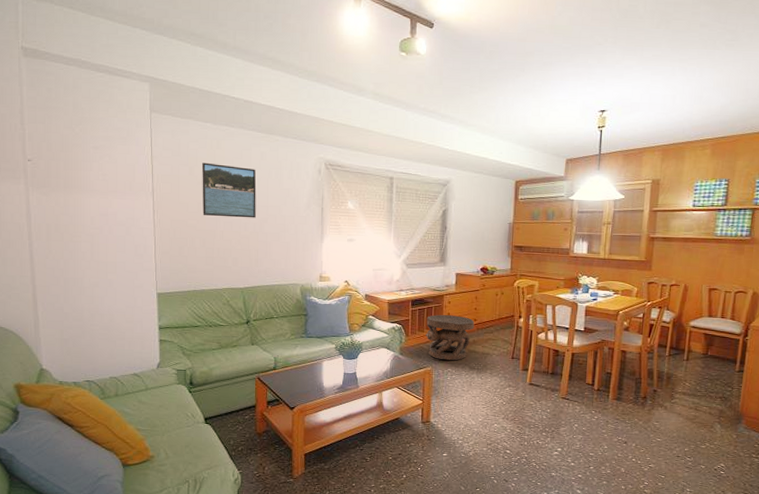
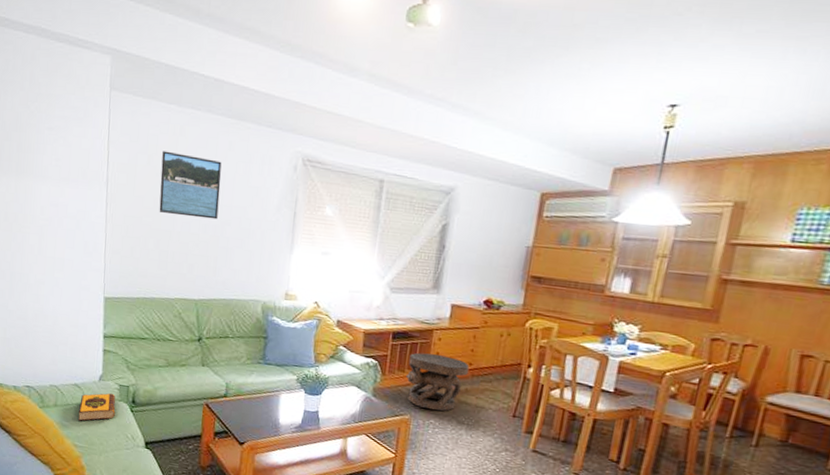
hardback book: none [139,378,175,407] -> present [78,393,116,421]

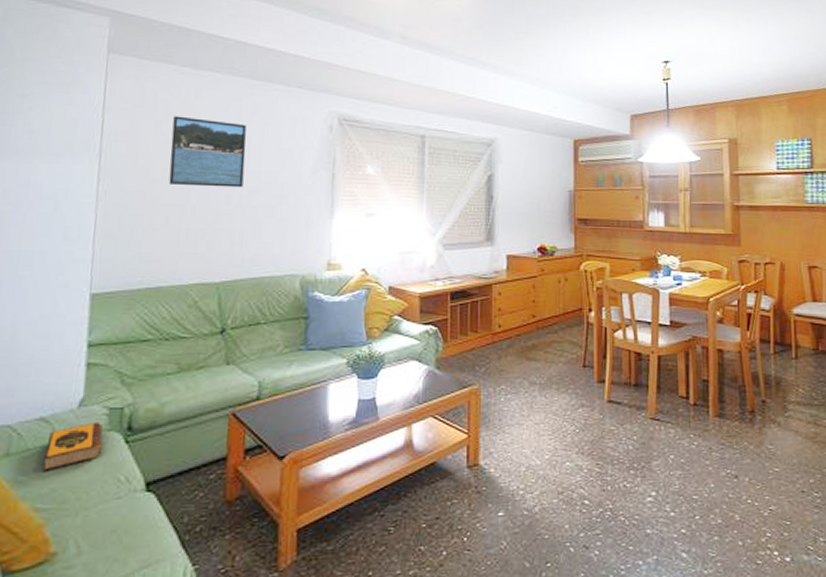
carved stool: present [405,352,470,411] -> none [469,311,533,374]

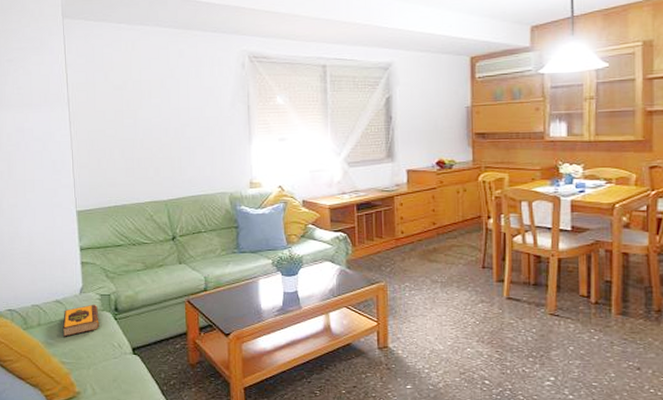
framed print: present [168,116,246,188] -> none [118,66,177,124]

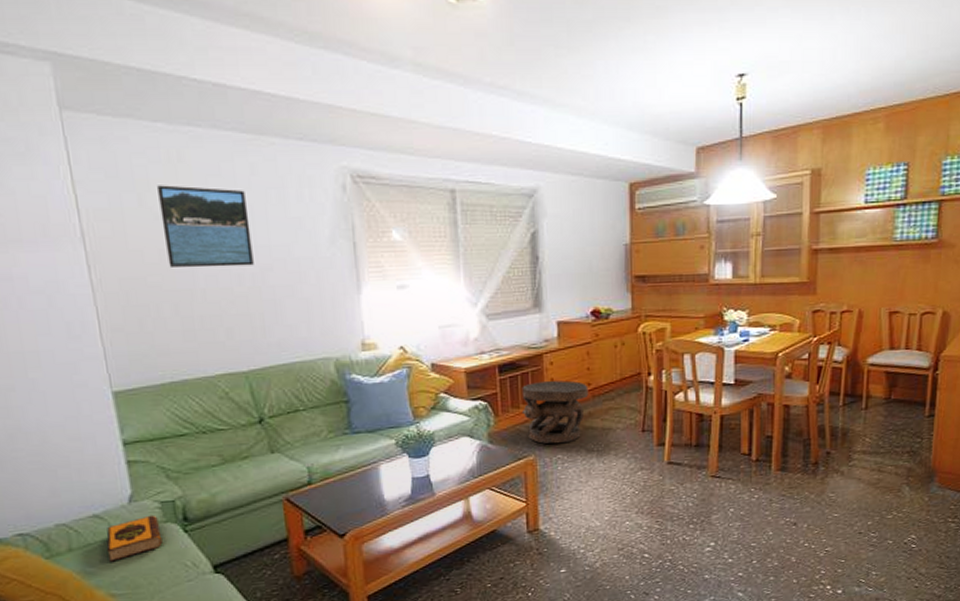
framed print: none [118,66,177,124] -> present [157,185,254,268]
carved stool: none [375,219,434,273] -> present [521,380,589,444]

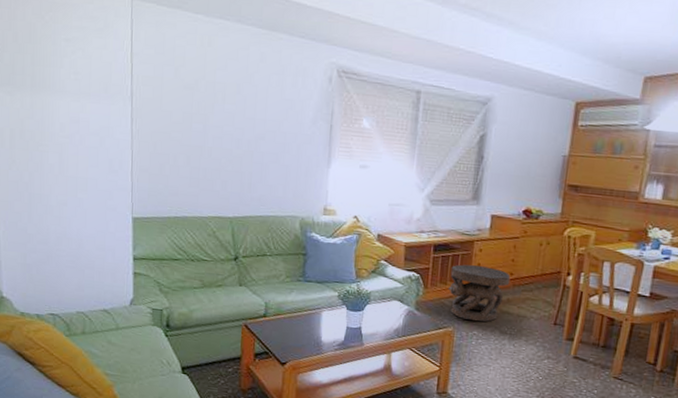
hardback book: present [106,515,163,562] -> none [108,317,149,349]
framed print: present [157,185,254,268] -> none [188,63,254,134]

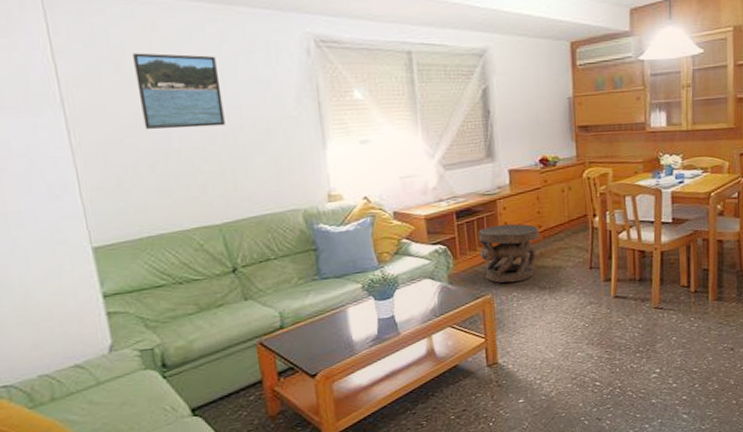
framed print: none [188,63,254,134] -> present [133,53,225,129]

